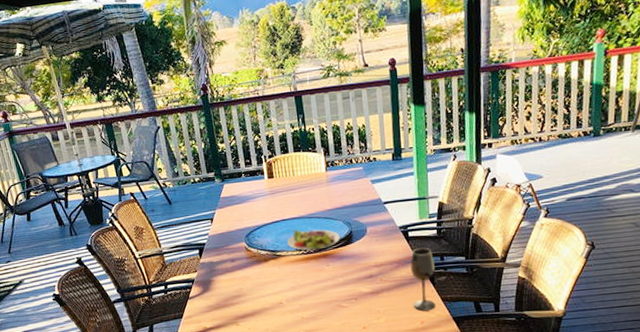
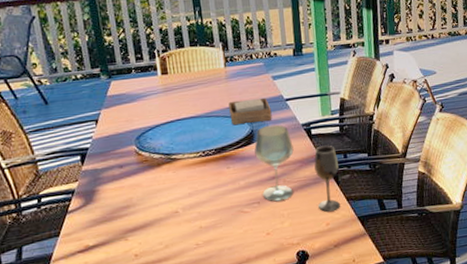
salad plate: present [287,229,340,251] -> none [183,129,241,153]
napkin holder: none [329,200,370,227] -> present [229,97,272,126]
wine glass: none [353,226,391,299] -> present [254,124,294,202]

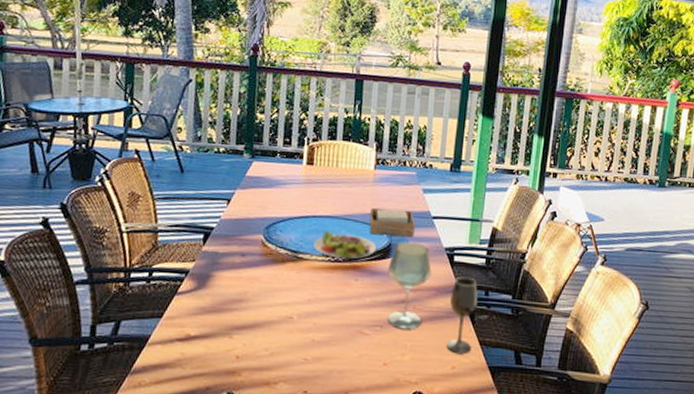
salad plate: none [183,129,241,153] -> present [313,231,377,259]

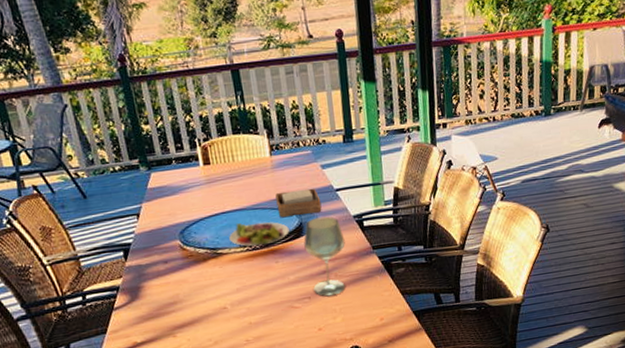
wine glass: present [447,276,478,353] -> none [366,237,394,307]

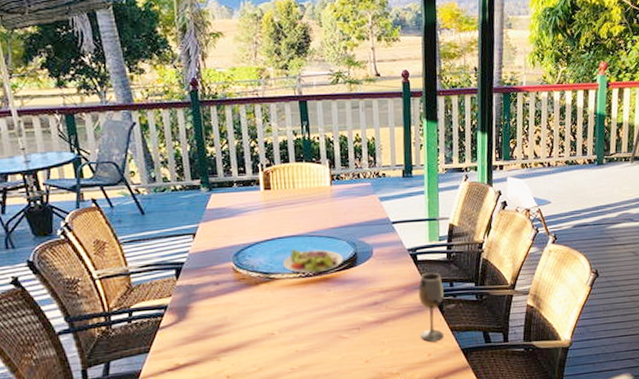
napkin holder: present [275,188,322,218] -> none [332,219,377,247]
wine glass: present [304,216,345,296] -> none [357,248,398,328]
wine glass: none [366,237,394,307] -> present [418,272,444,342]

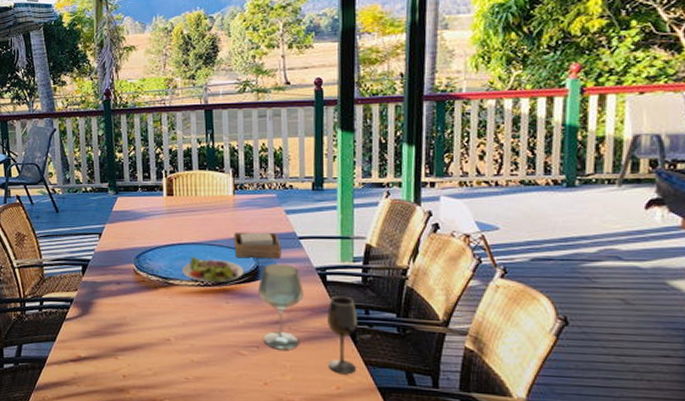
napkin holder: none [332,219,377,247] -> present [234,232,281,259]
wine glass: none [357,248,398,328] -> present [258,263,304,350]

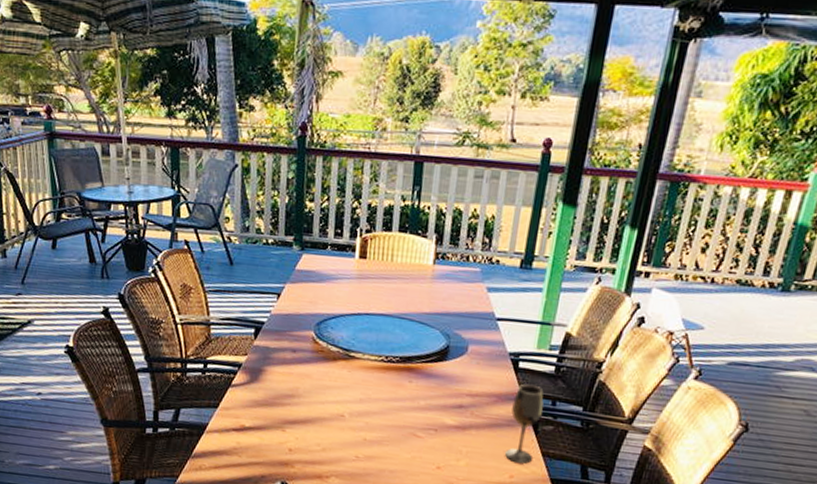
salad plate: present [182,257,244,283] -> none [366,329,434,360]
napkin holder: present [234,232,281,259] -> none [426,307,477,339]
wine glass: present [258,263,304,350] -> none [442,344,493,435]

